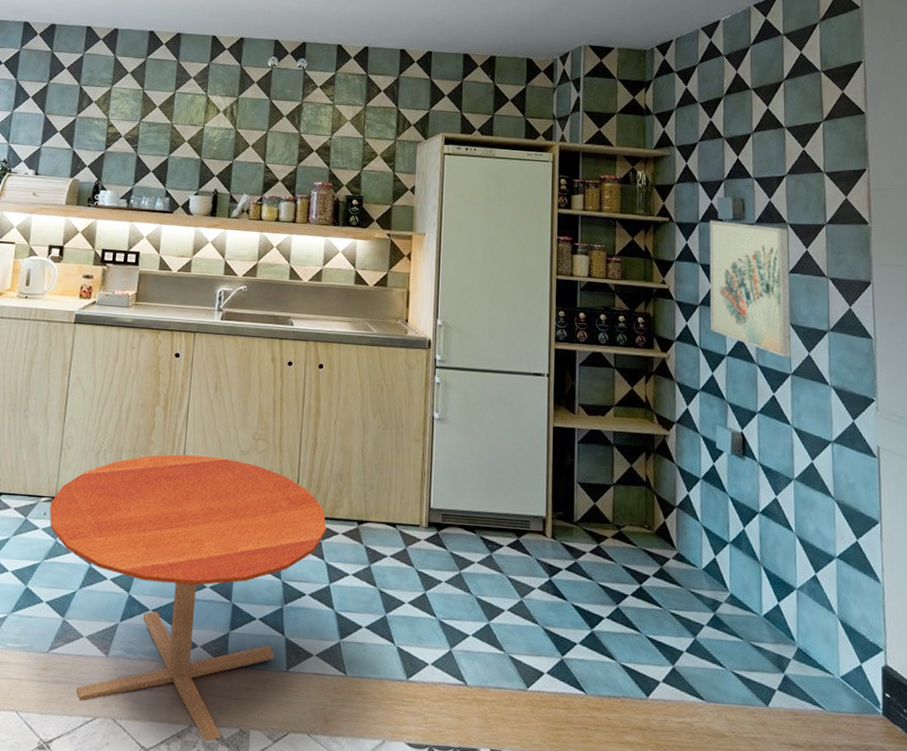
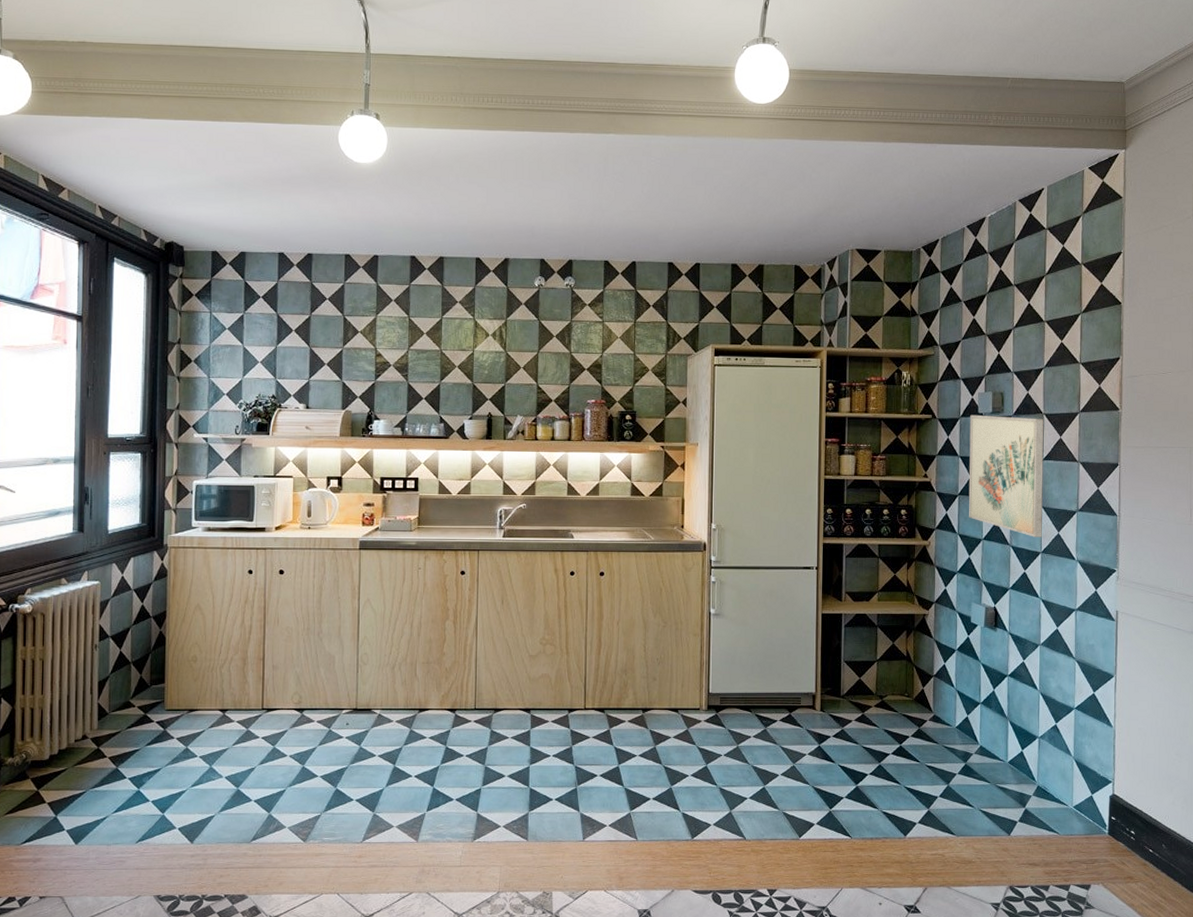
round table: present [49,454,327,742] -> none [351,662,614,904]

